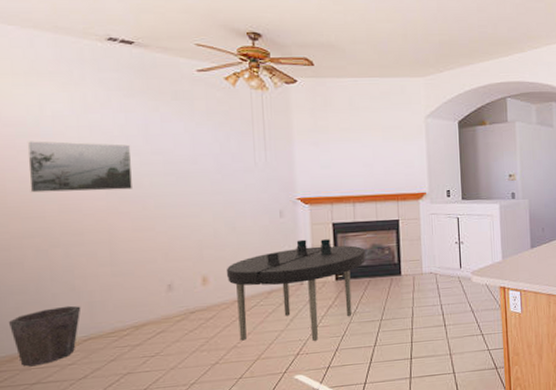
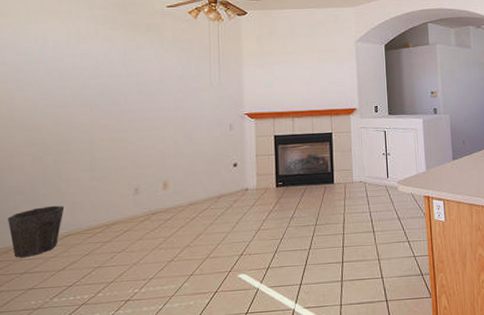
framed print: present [27,141,133,193] -> none [32,66,112,109]
dining table: present [226,239,366,341] -> none [183,150,303,243]

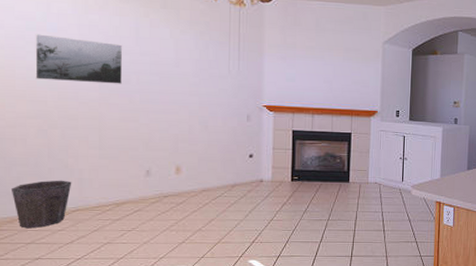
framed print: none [32,66,112,109] -> present [35,34,123,84]

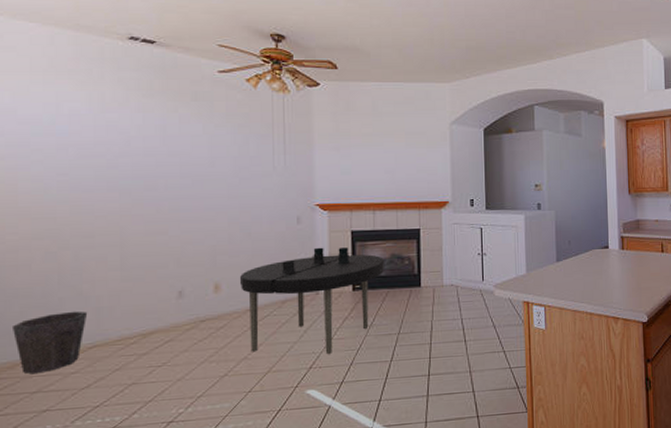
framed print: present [35,34,123,84] -> none [42,140,148,193]
dining table: none [197,142,320,232] -> present [239,247,385,354]

